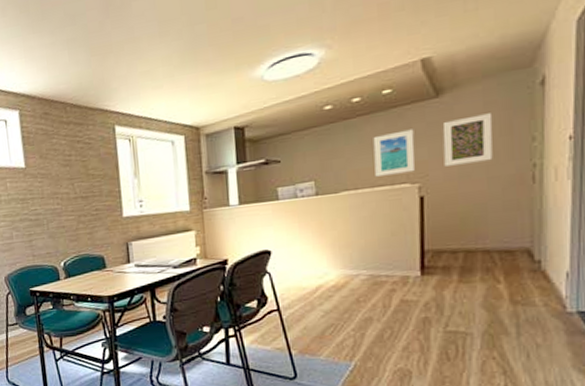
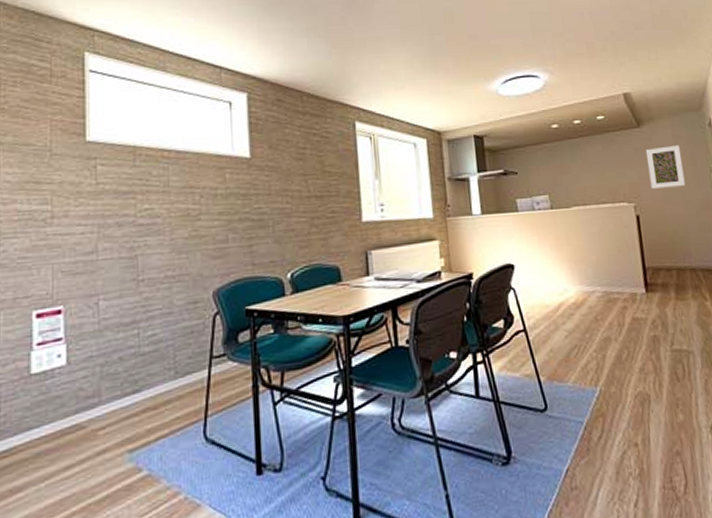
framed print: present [373,129,416,177] -> none [594,153,629,194]

